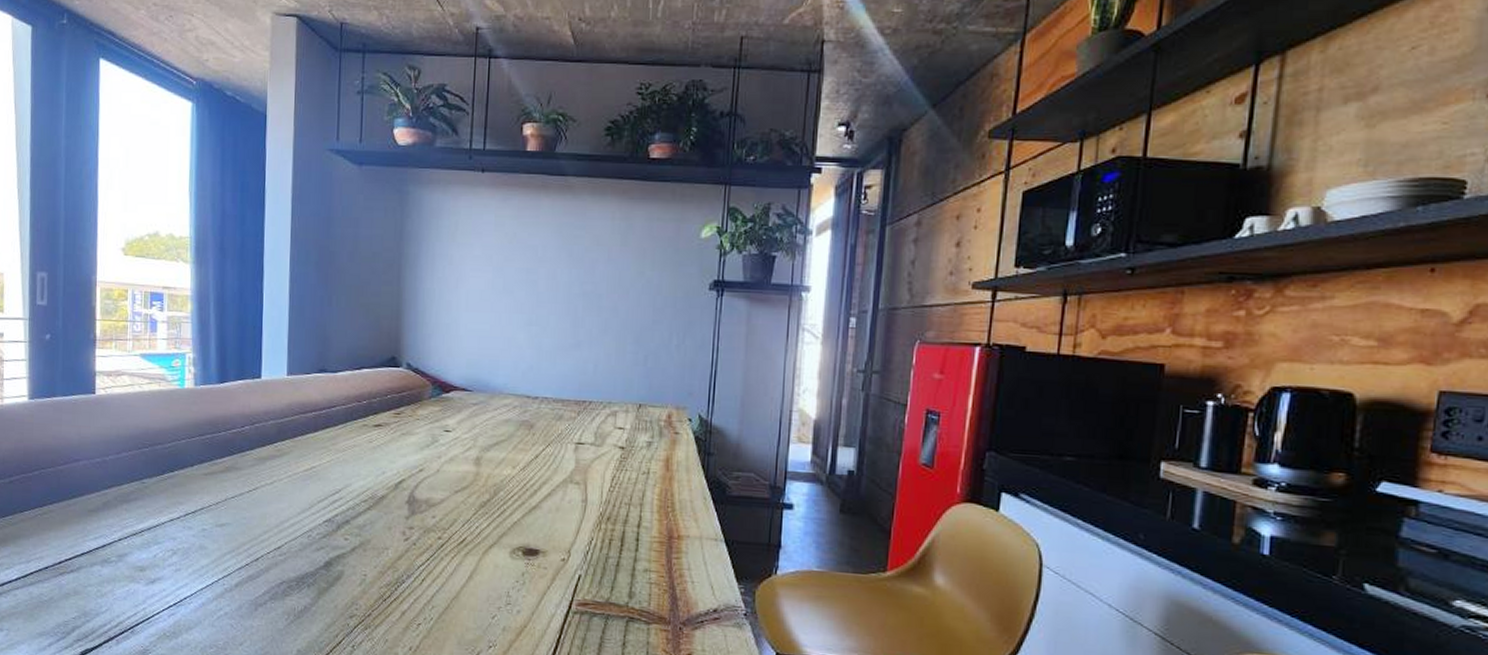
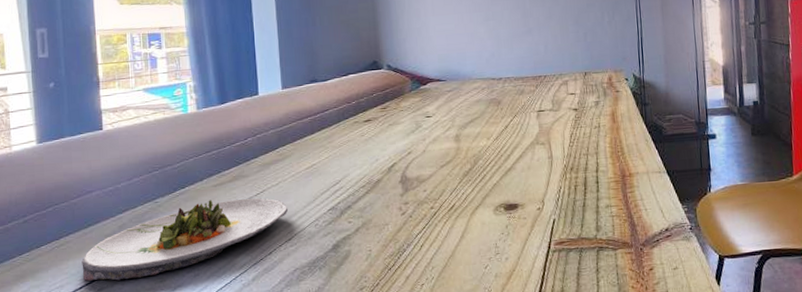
salad plate: none [63,489,281,563] -> present [81,198,289,281]

